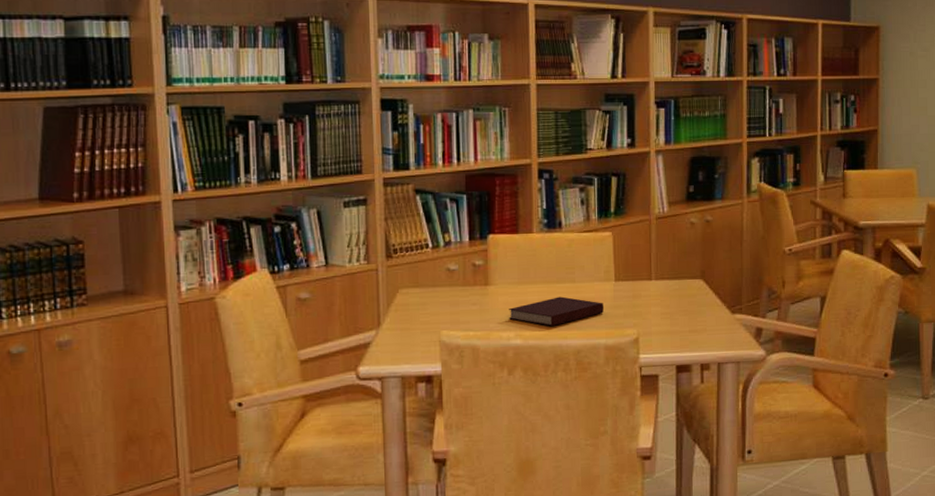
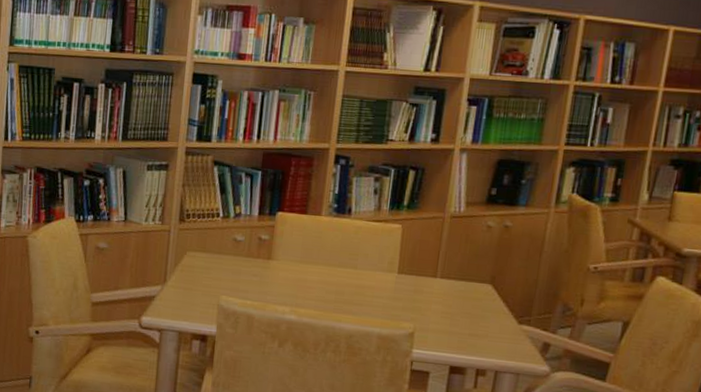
notebook: present [509,296,603,326] -> none [286,280,383,308]

